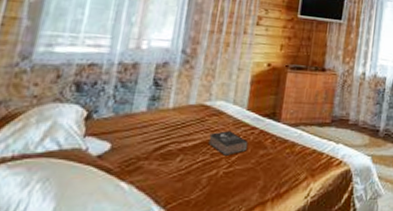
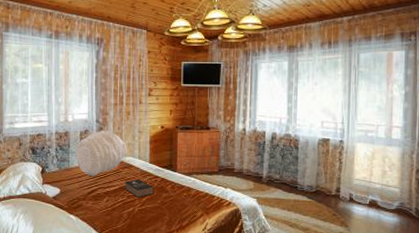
cushion: none [144,64,220,127] -> present [76,131,127,177]

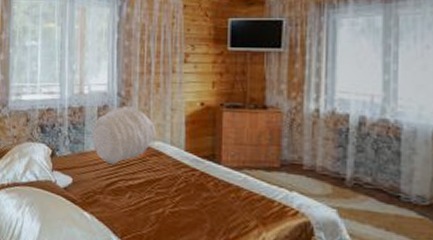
book: present [124,179,154,198] -> none [152,171,190,196]

